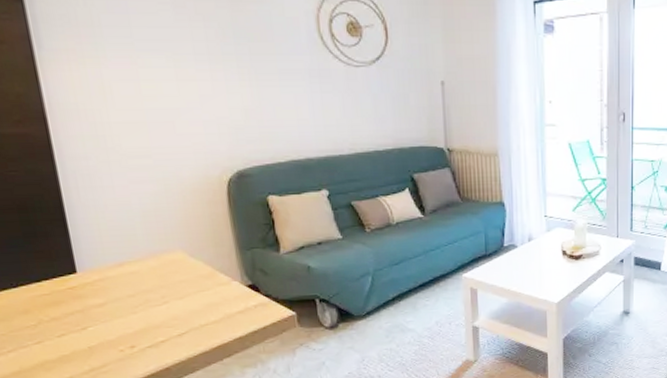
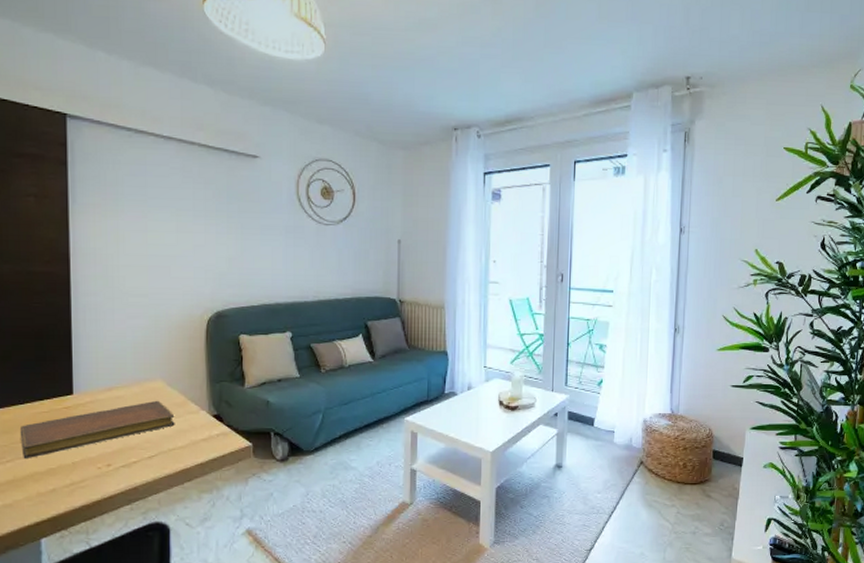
notebook: none [17,273,205,348] -> present [19,400,175,460]

